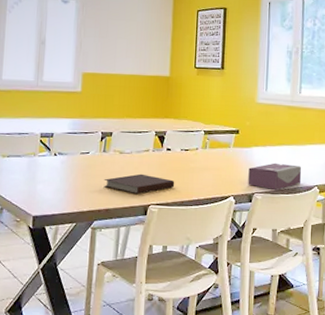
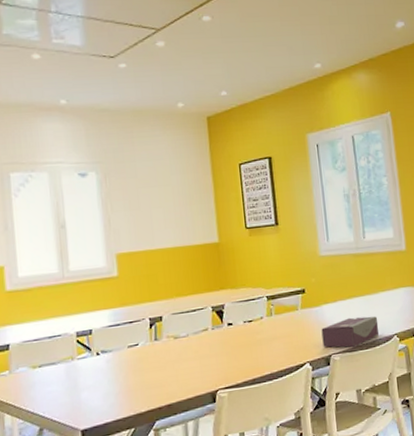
notebook: present [103,173,175,195] -> none [160,356,243,382]

